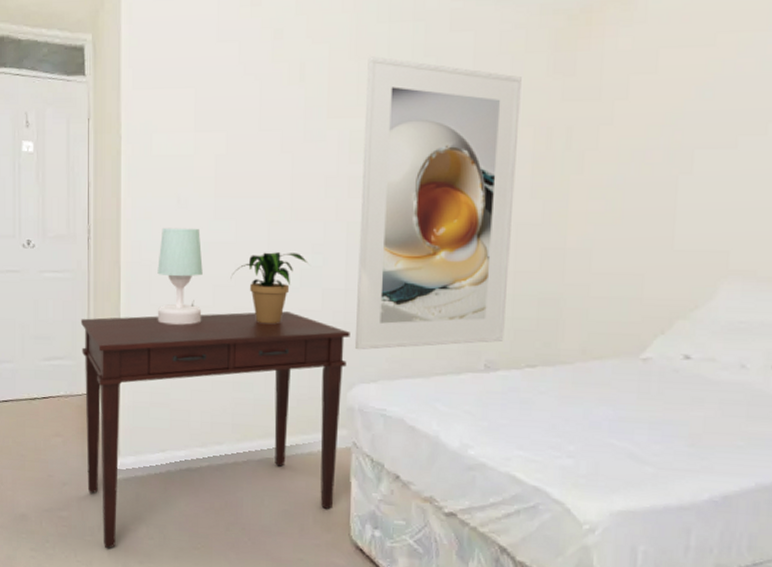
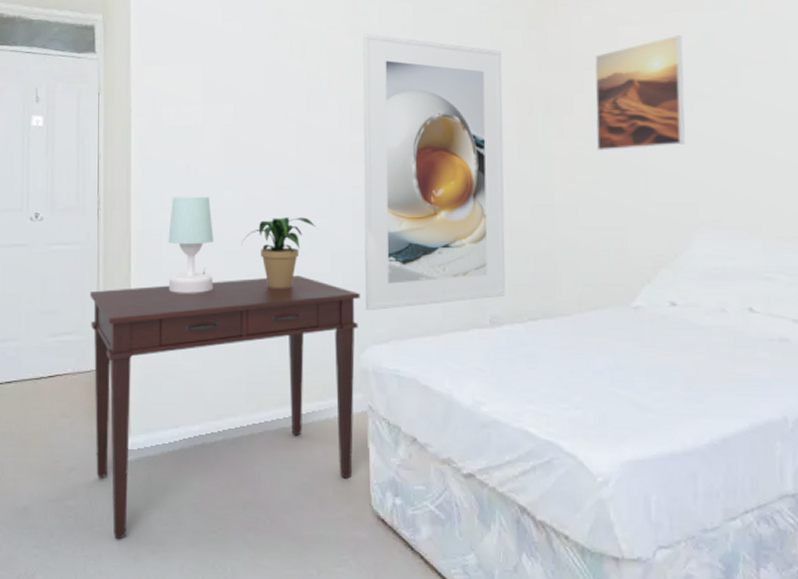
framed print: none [619,60,737,190] -> present [595,35,686,151]

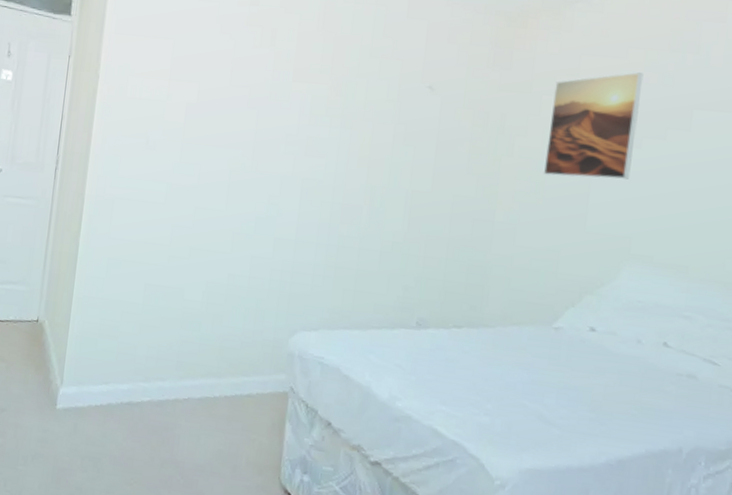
desk: present [89,275,360,540] -> none [26,246,297,480]
table lamp: present [168,196,214,293] -> none [114,165,165,261]
potted plant: present [241,217,315,289] -> none [189,198,263,267]
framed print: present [363,33,506,311] -> none [299,31,466,302]

